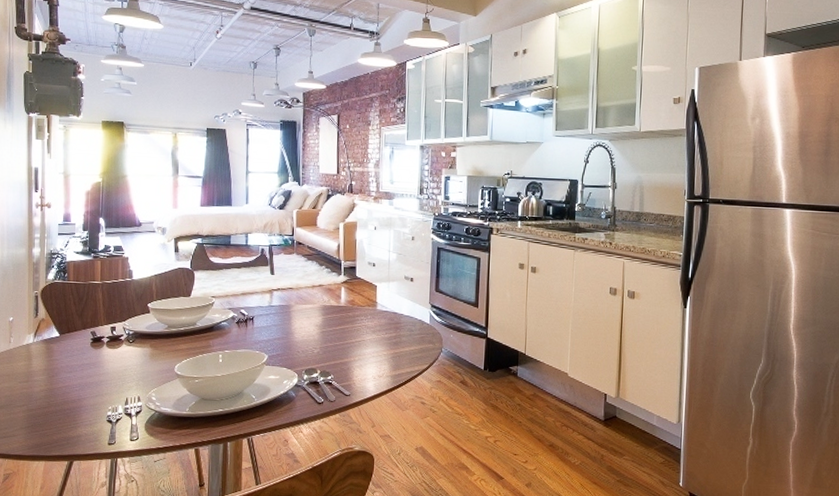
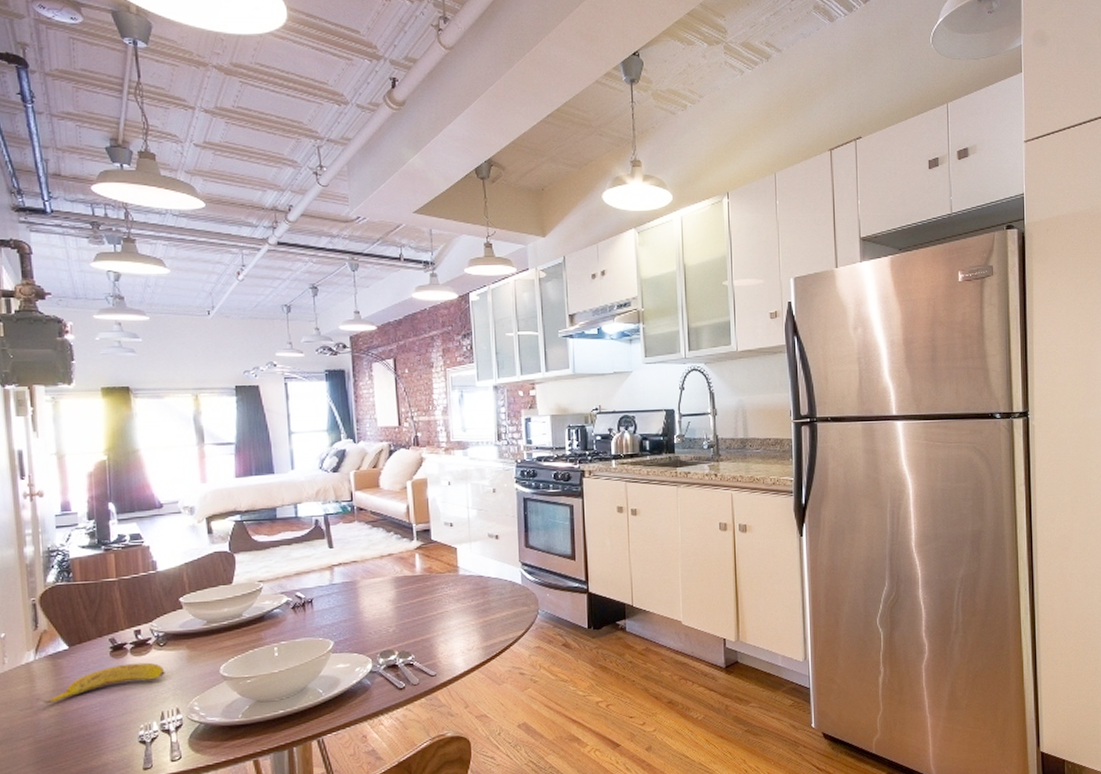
banana: none [32,354,132,380] -> present [37,662,165,705]

